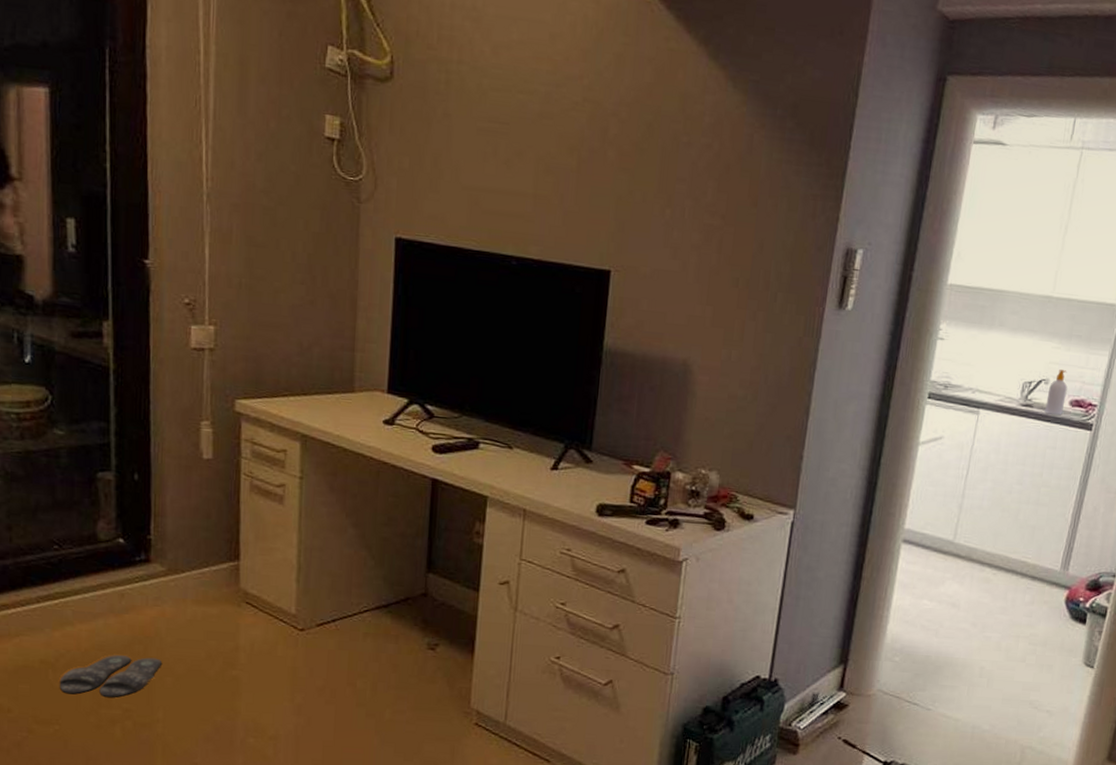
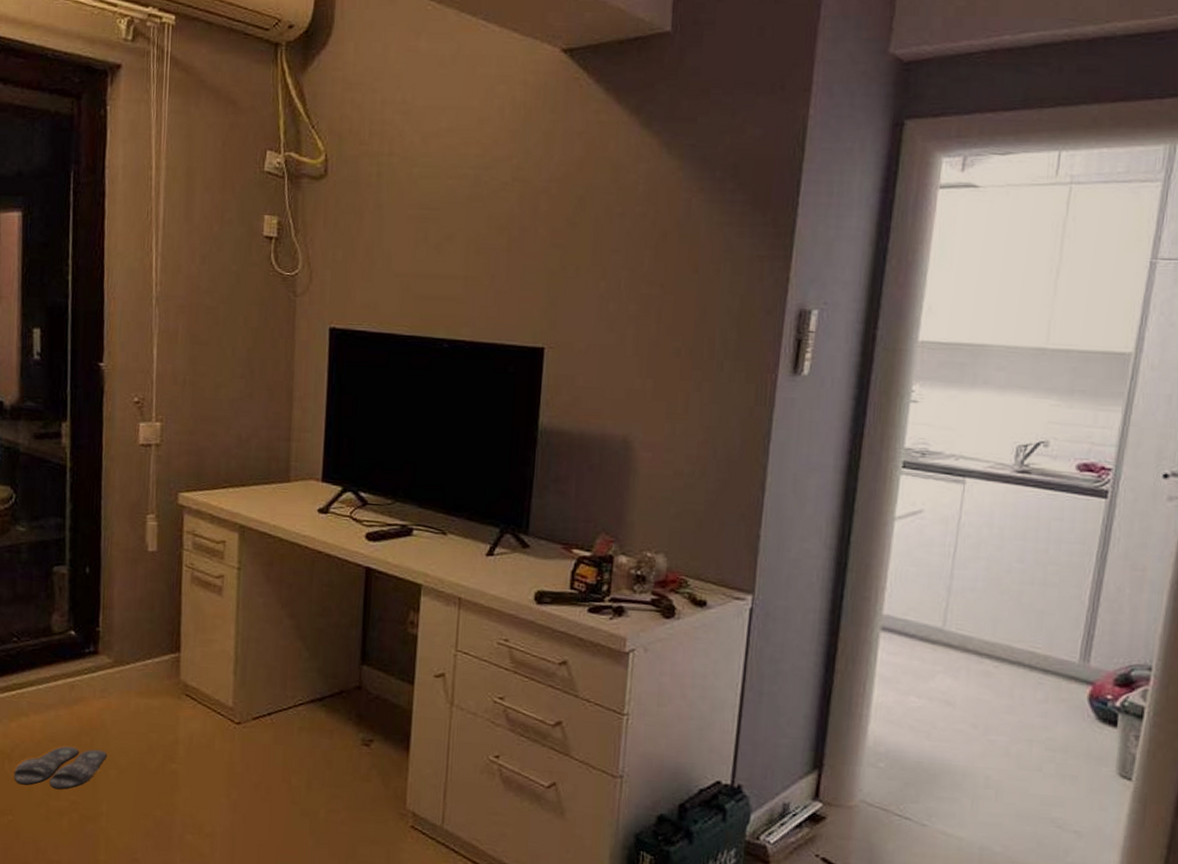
soap bottle: present [1045,370,1068,416] -> none [1046,430,1073,483]

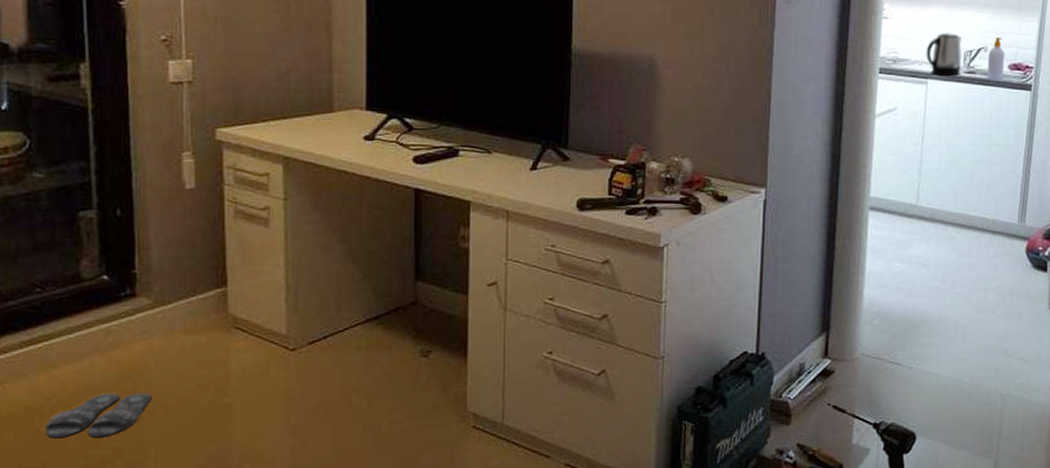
kettle: none [965,421,1014,476] -> present [926,32,962,77]
soap bottle: none [1046,430,1073,483] -> present [987,37,1005,80]

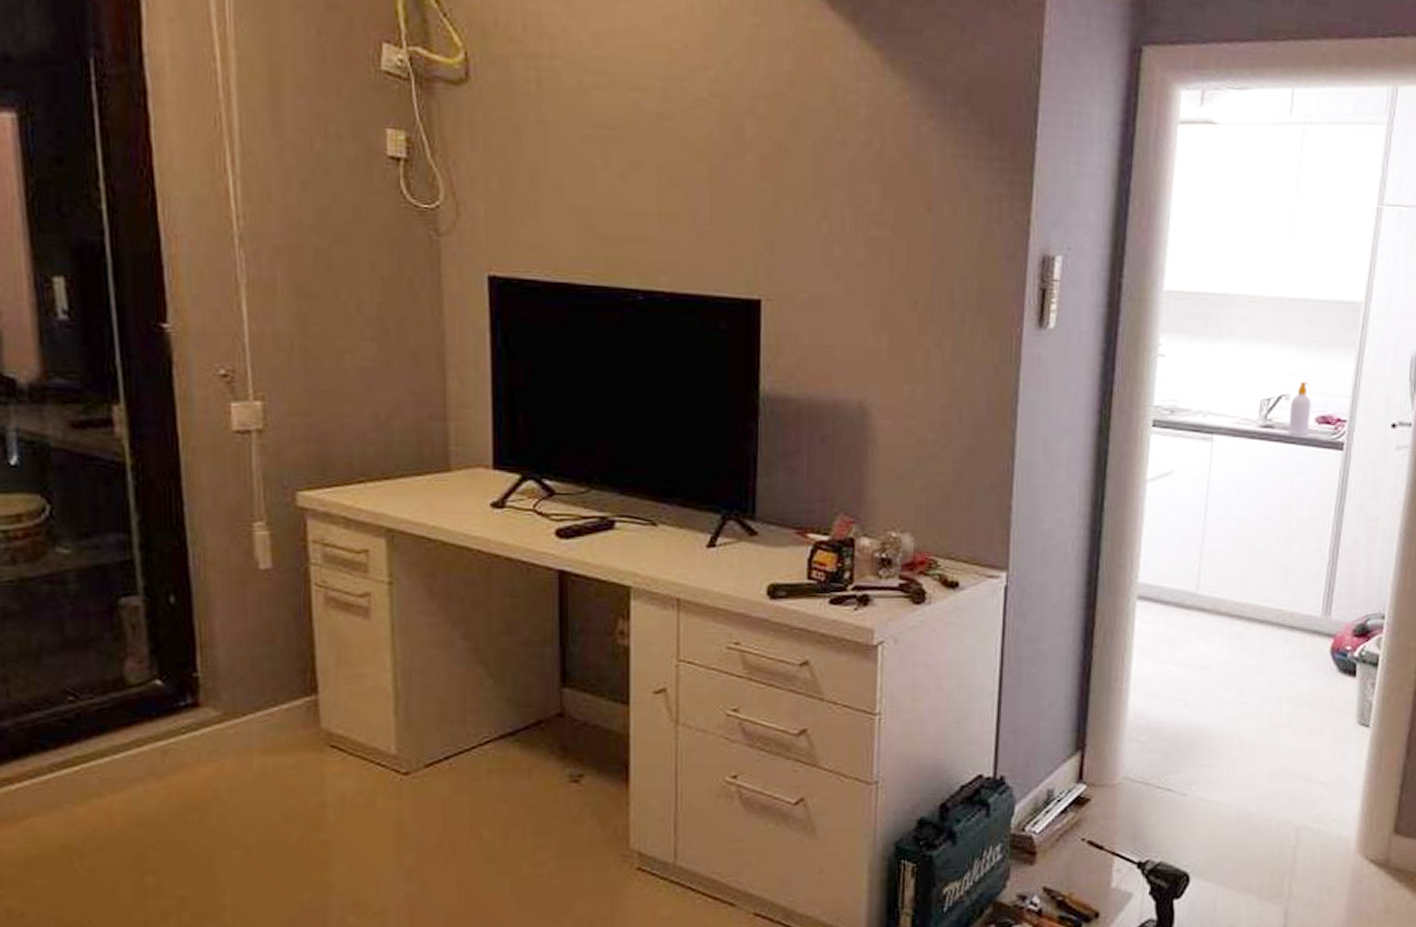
slippers: present [45,393,151,439] -> none [88,827,225,886]
kettle: present [926,32,962,77] -> none [1212,374,1258,432]

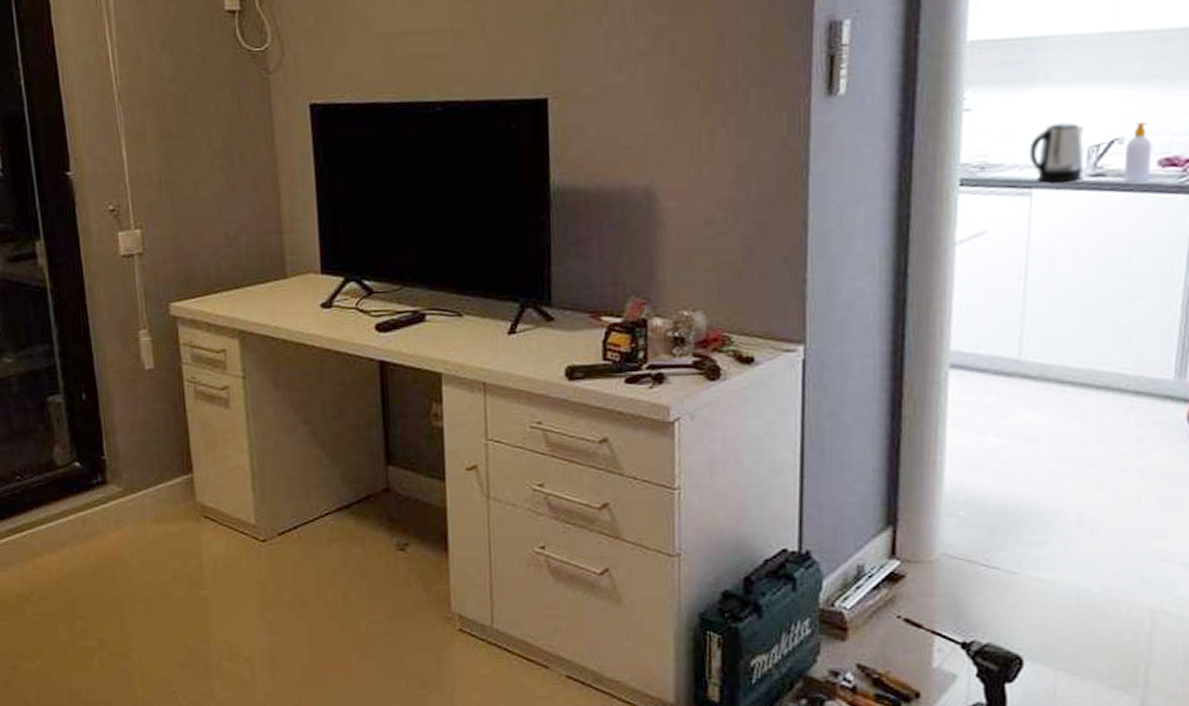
kettle: none [1212,374,1258,432] -> present [1029,121,1083,184]

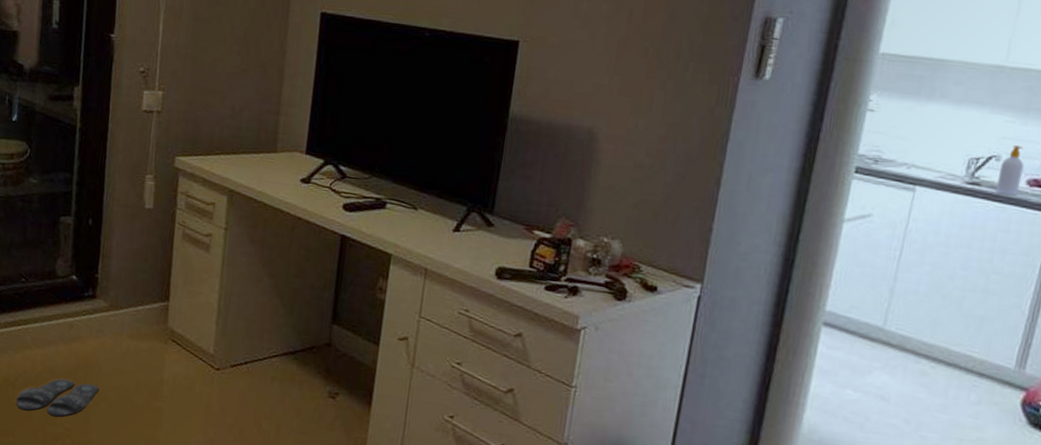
slippers: none [36,583,130,627] -> present [16,378,99,417]
kettle: present [1029,121,1083,184] -> none [917,133,968,187]

